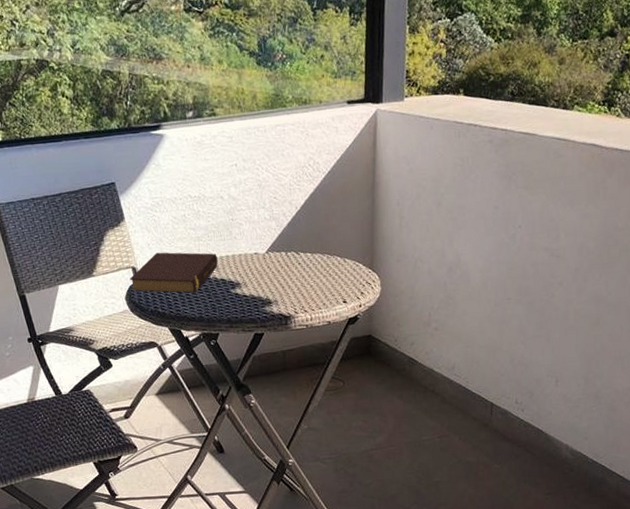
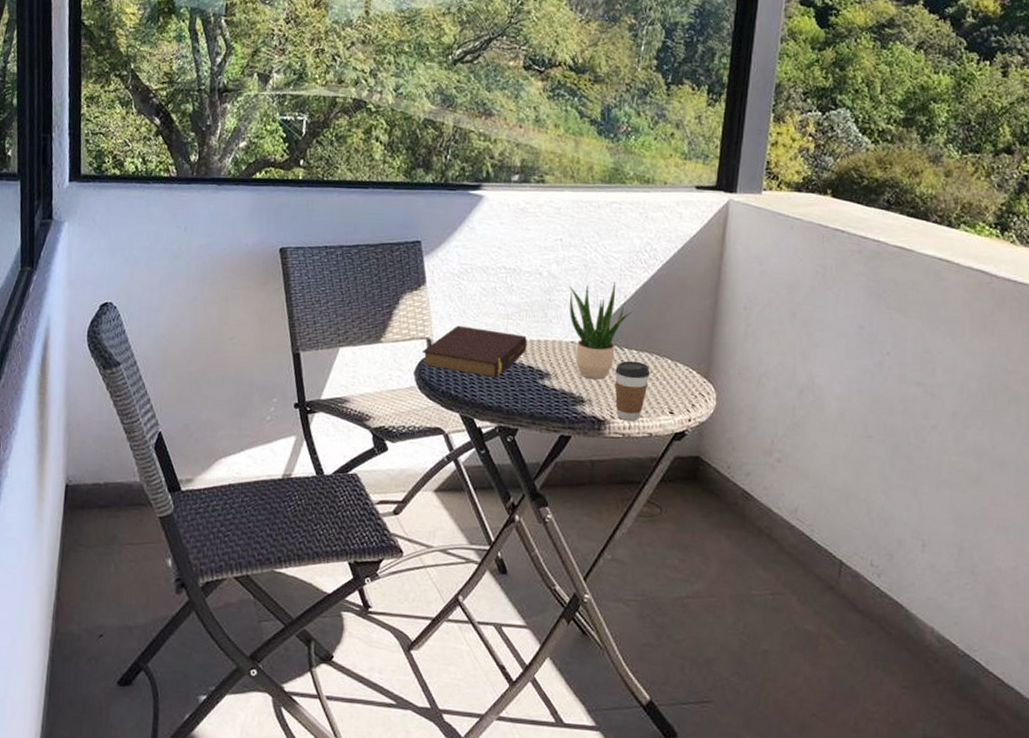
potted plant: none [248,196,304,283] -> present [569,281,634,380]
coffee cup: none [294,262,324,314] -> present [615,360,651,421]

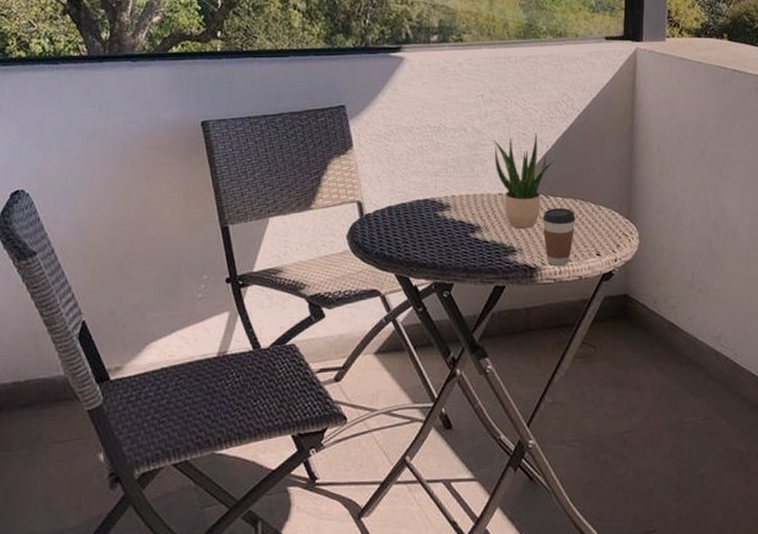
book: present [422,325,527,377] -> none [353,186,456,235]

